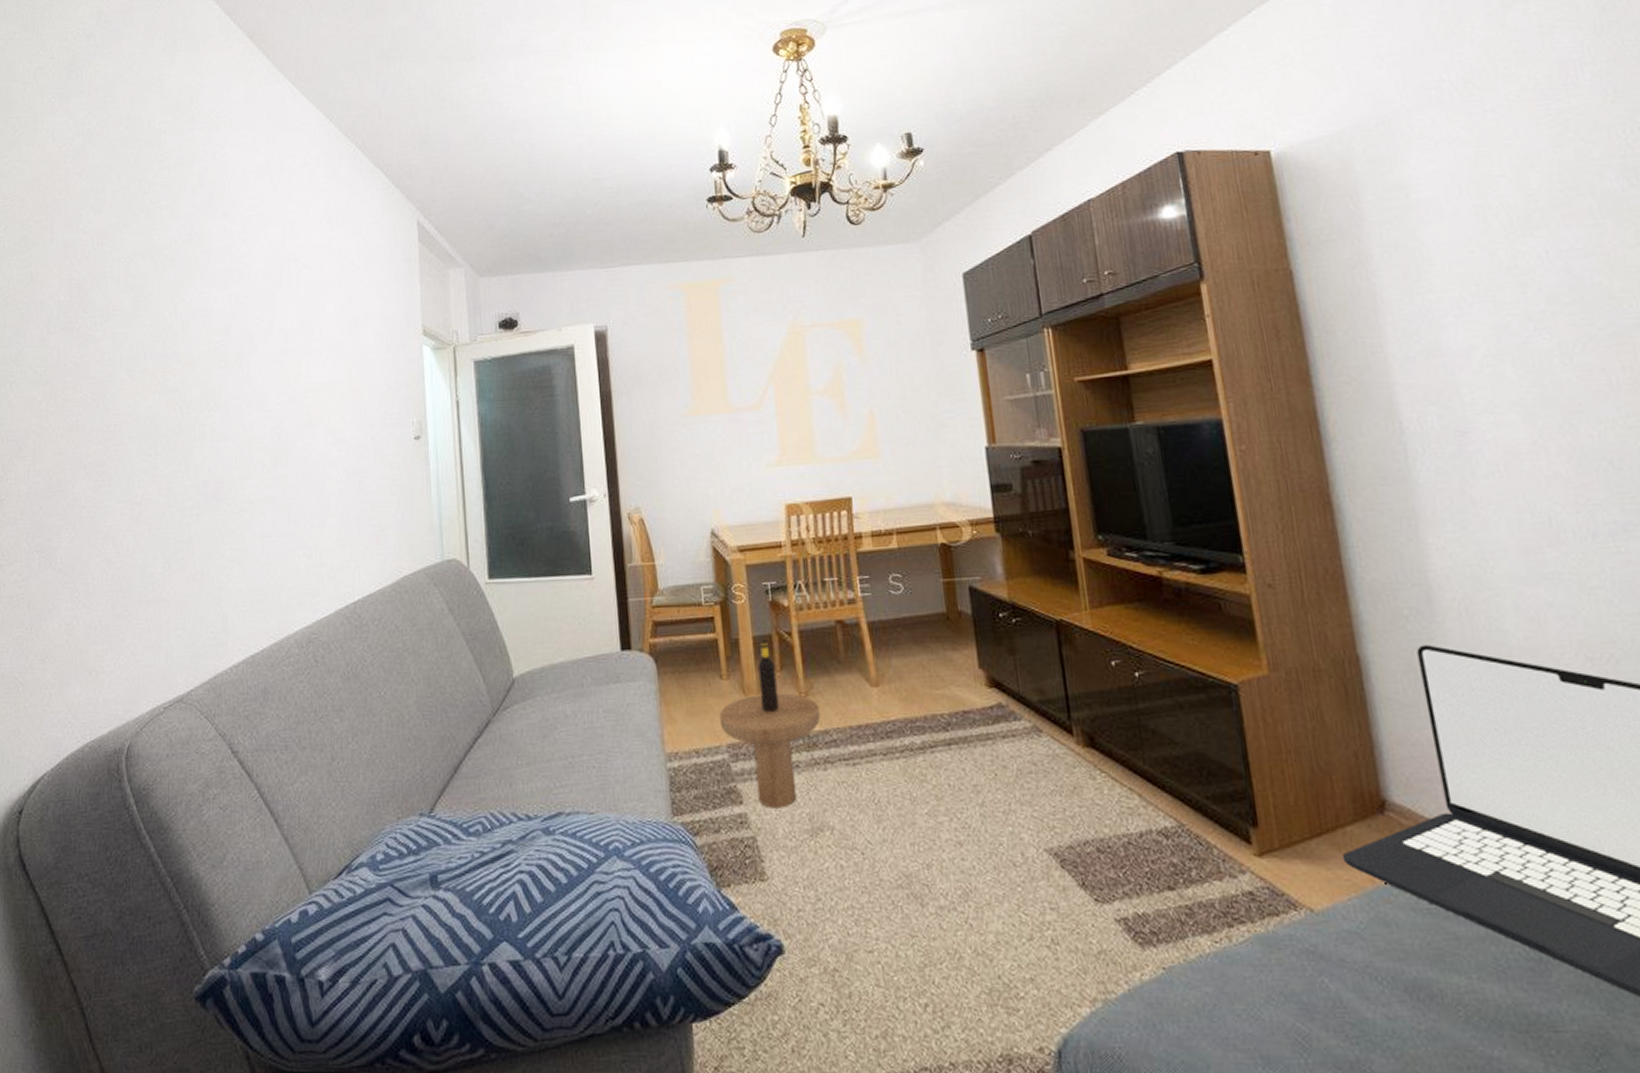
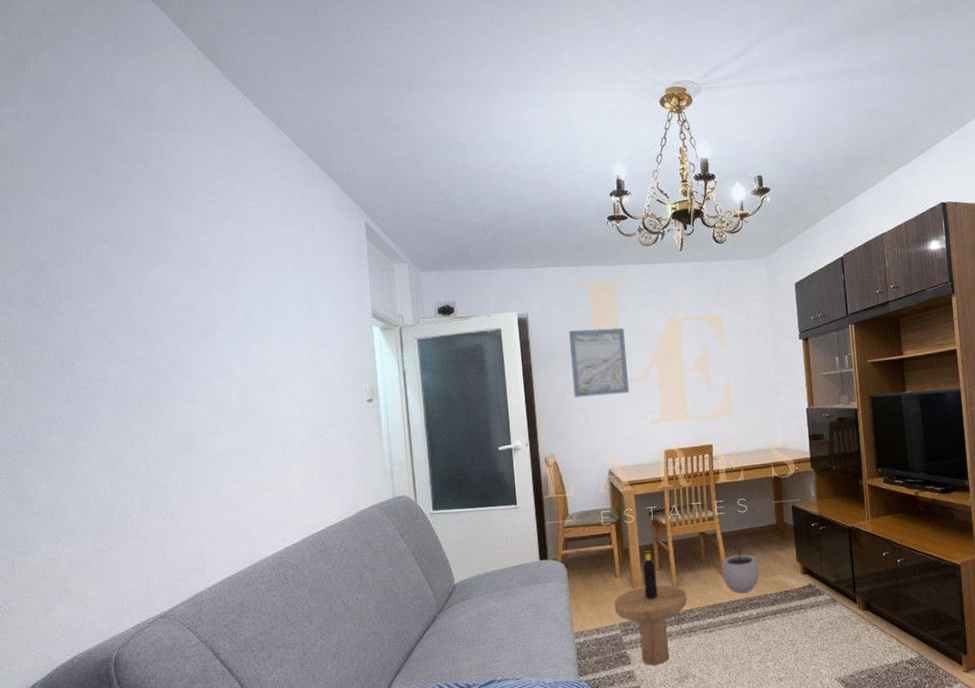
wall art: none [659,341,738,433] -> present [569,328,630,397]
plant pot: none [869,643,924,711] -> present [722,547,759,593]

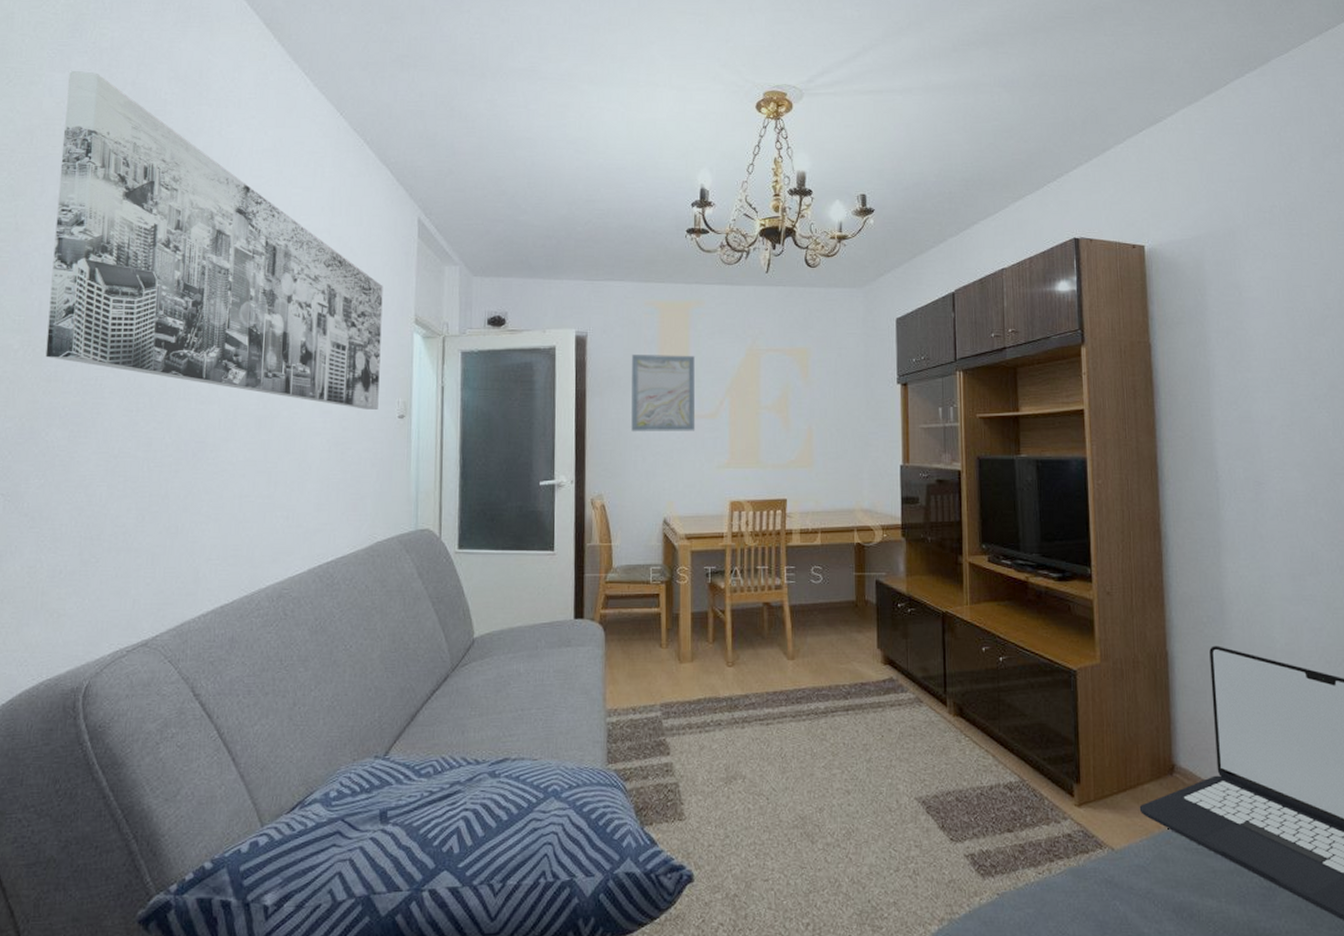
wall art: none [17,103,348,397] -> present [45,70,383,409]
side table: present [614,548,687,666] -> none [656,616,743,759]
plant pot: present [722,547,759,593] -> none [788,624,831,680]

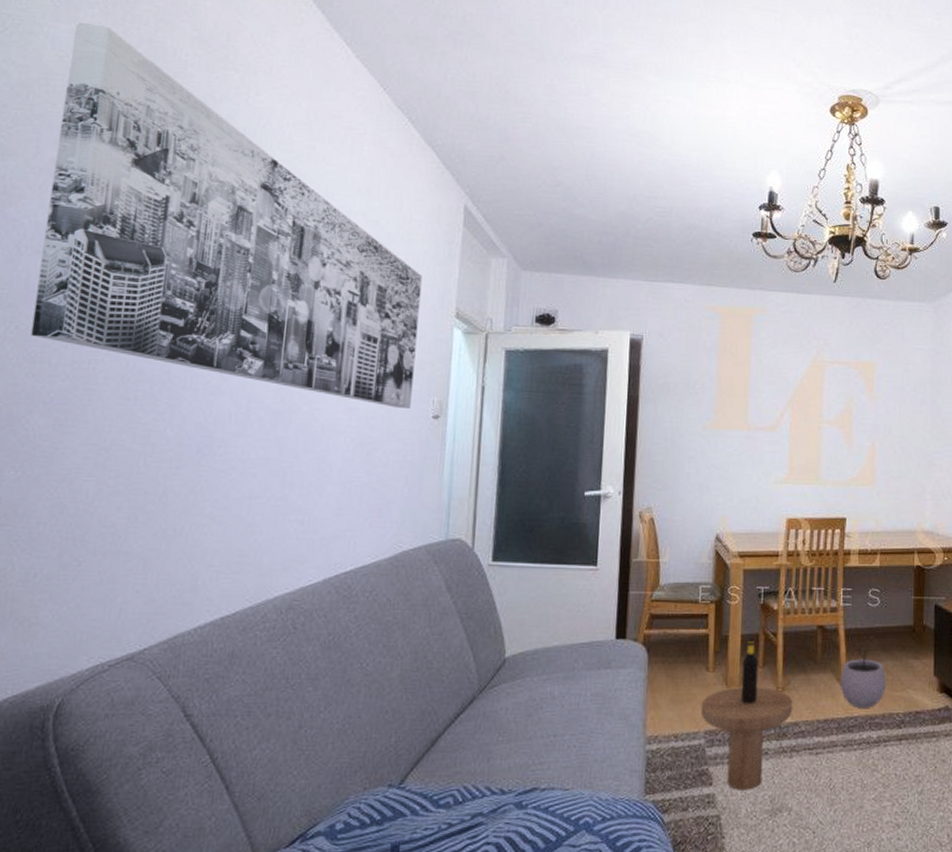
wall art: present [630,355,696,431] -> none [685,361,756,444]
side table: none [656,616,743,759] -> present [700,639,793,790]
plant pot: none [788,624,831,680] -> present [841,649,886,708]

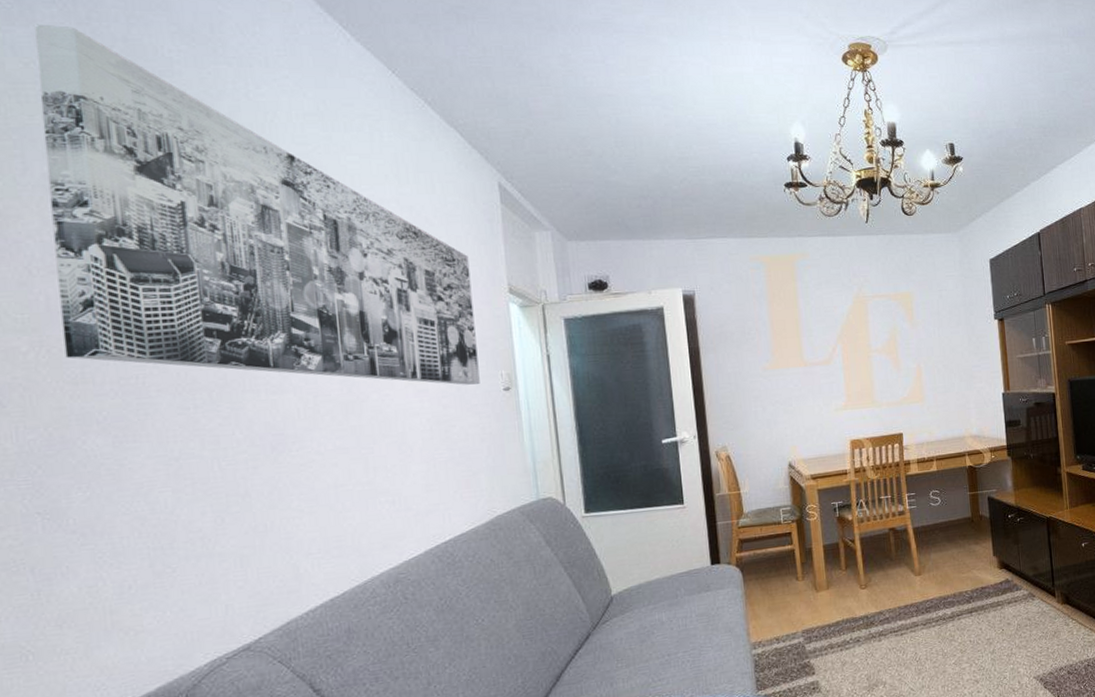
side table: present [700,639,793,790] -> none [795,547,877,675]
plant pot: present [841,649,886,708] -> none [914,543,954,592]

